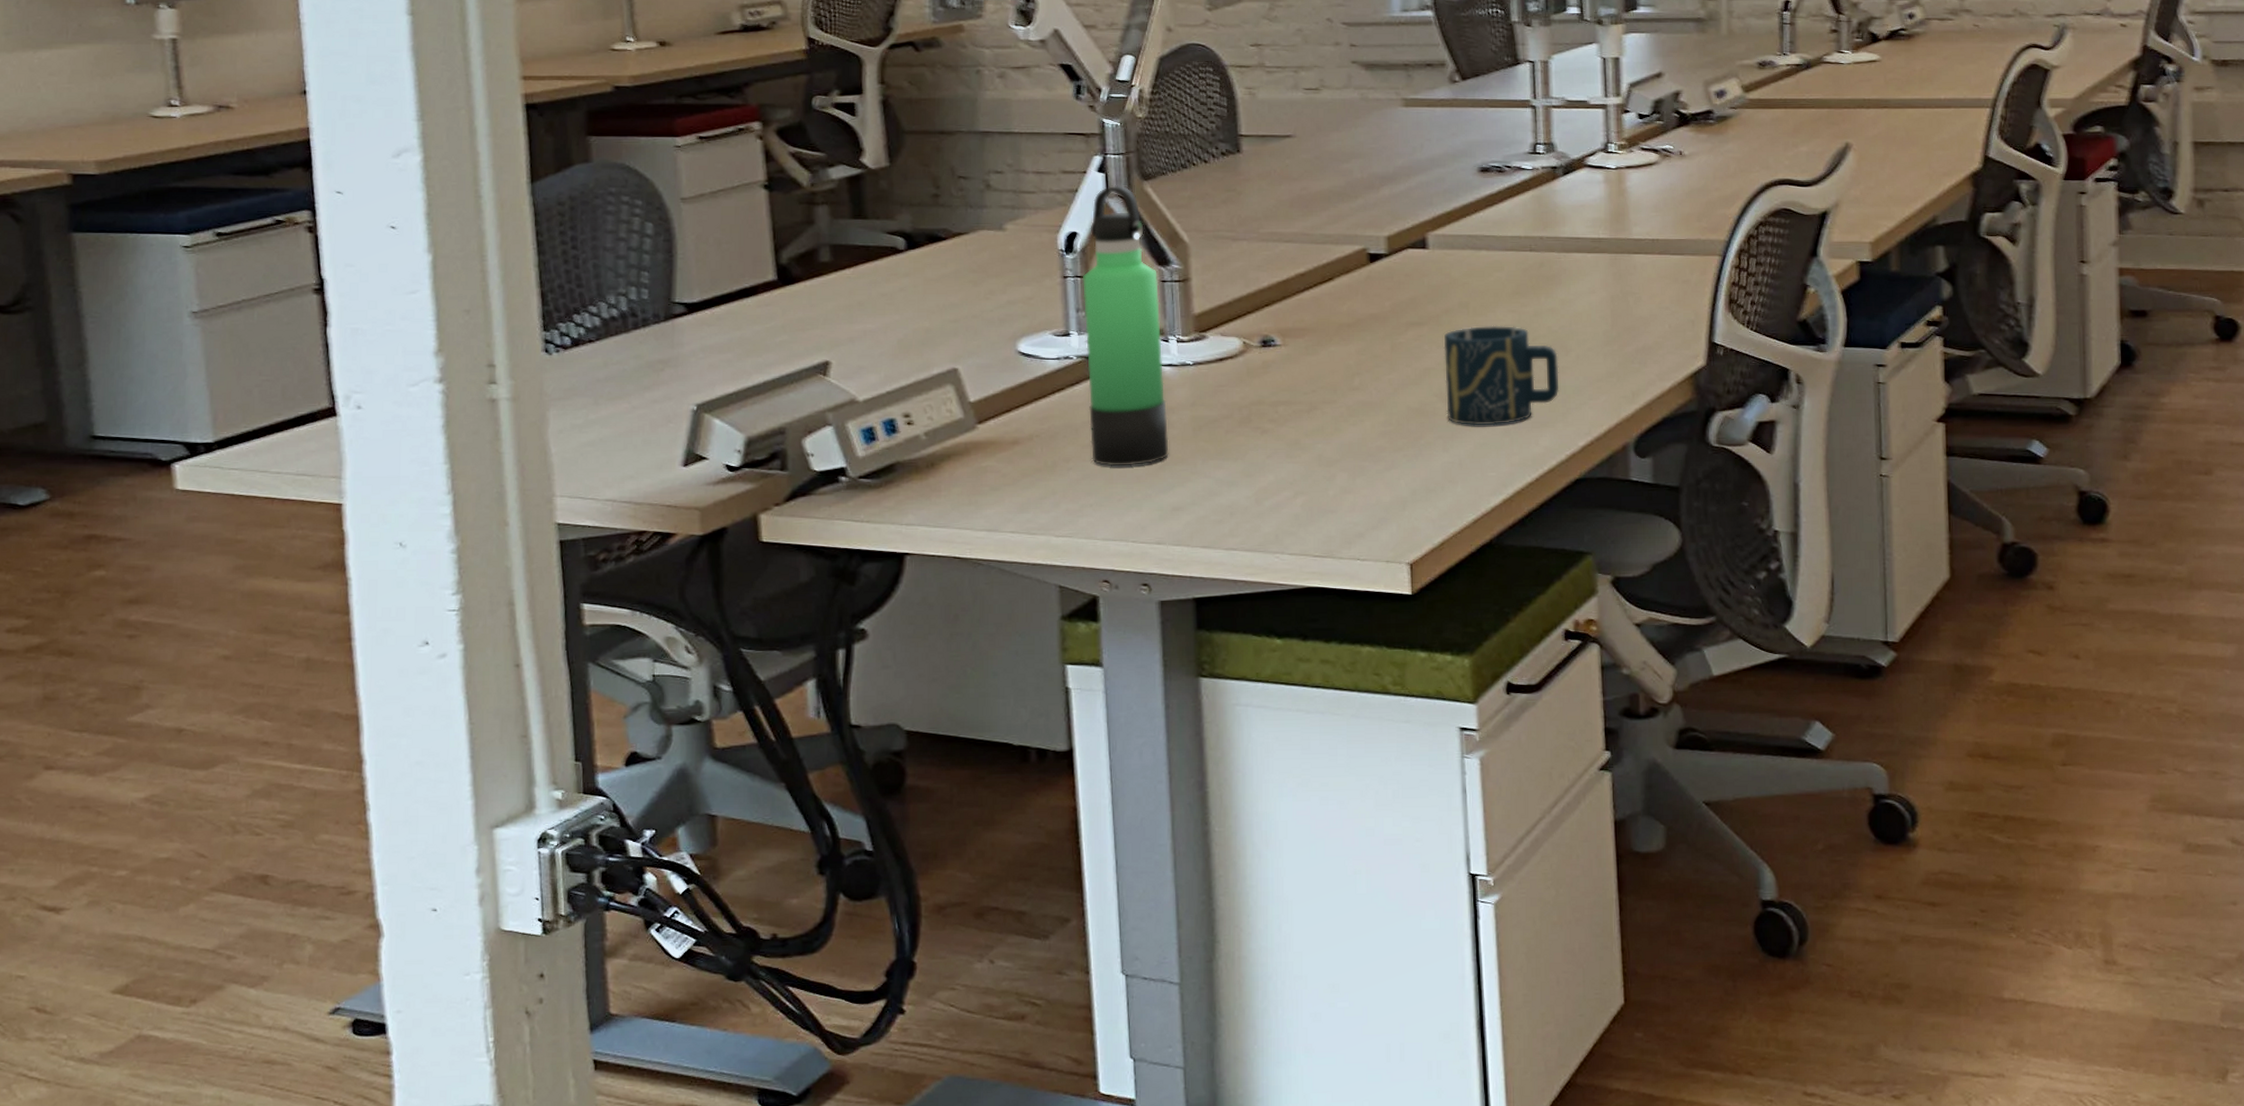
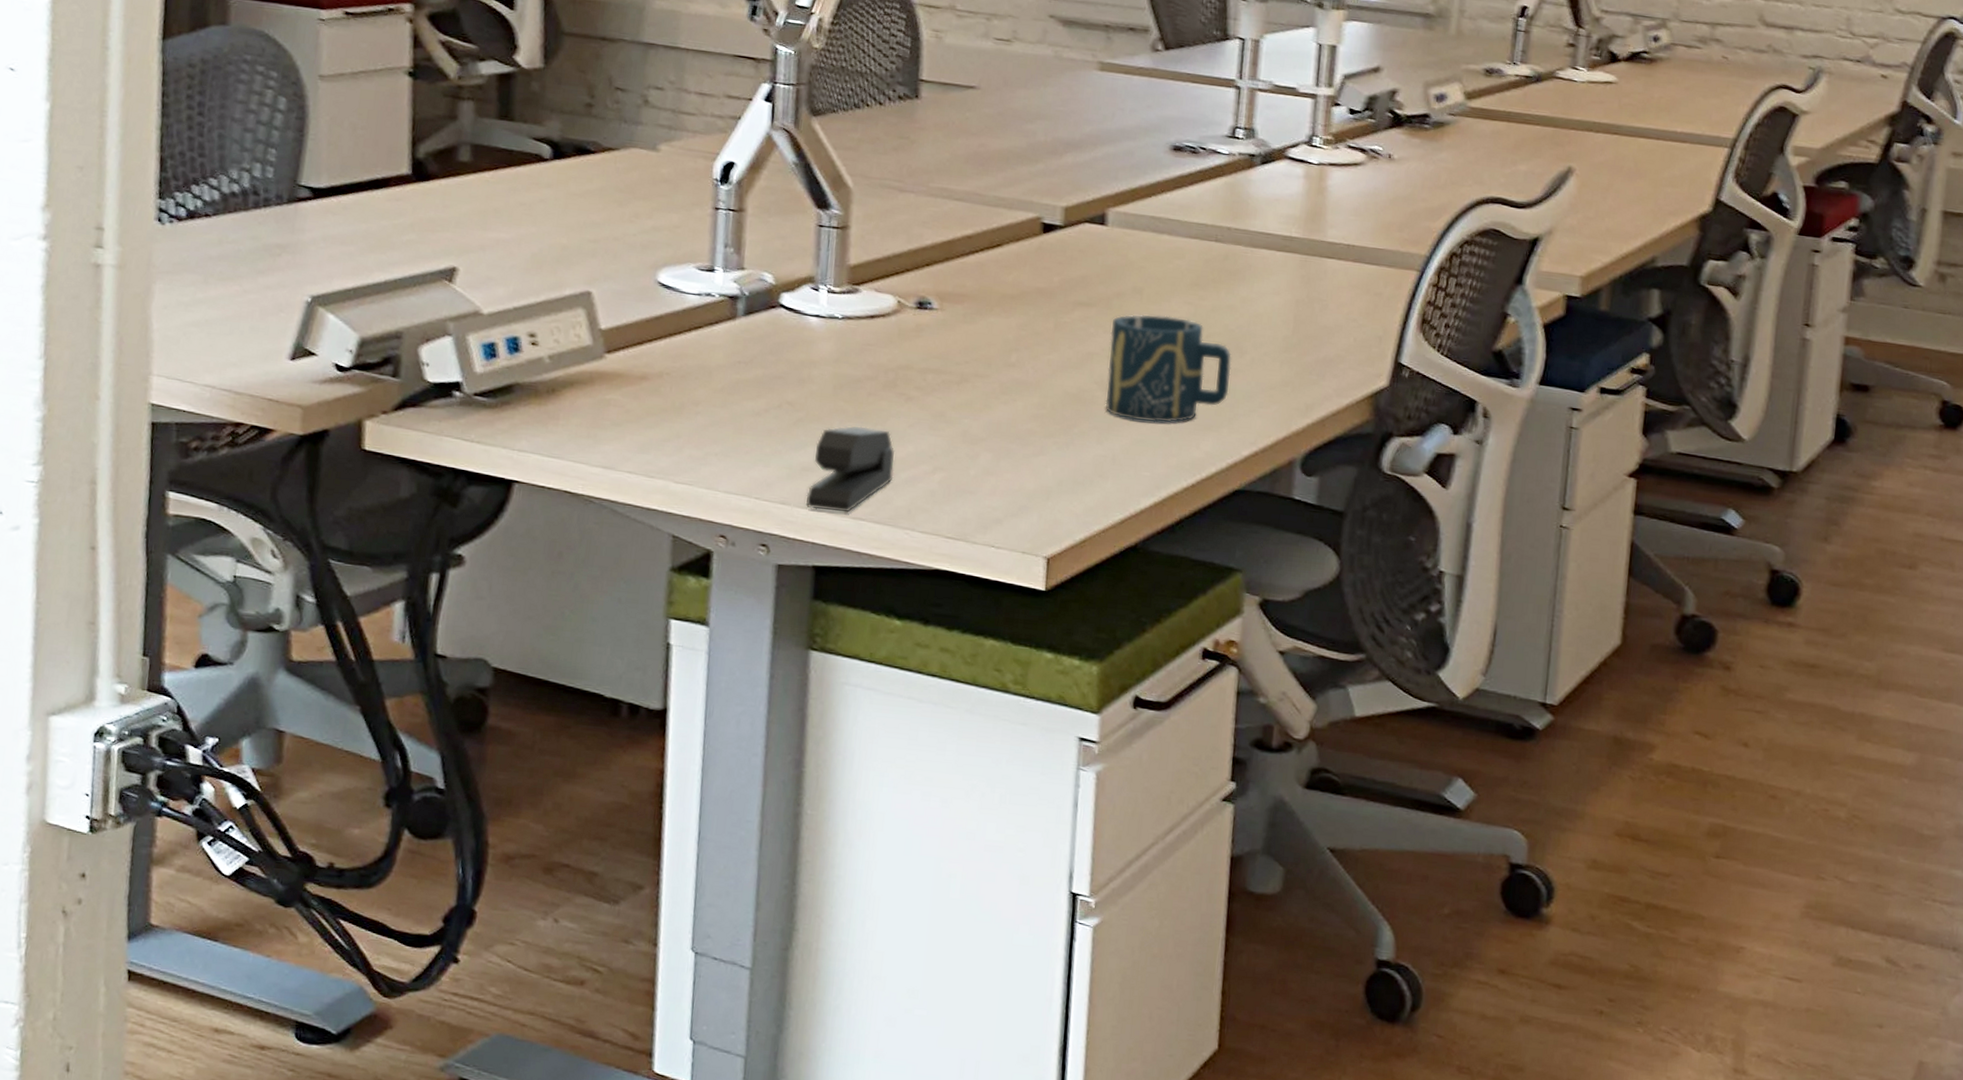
thermos bottle: present [1082,185,1169,467] -> none [722,117,815,418]
stapler: none [1179,463,1259,545] -> present [805,426,896,513]

